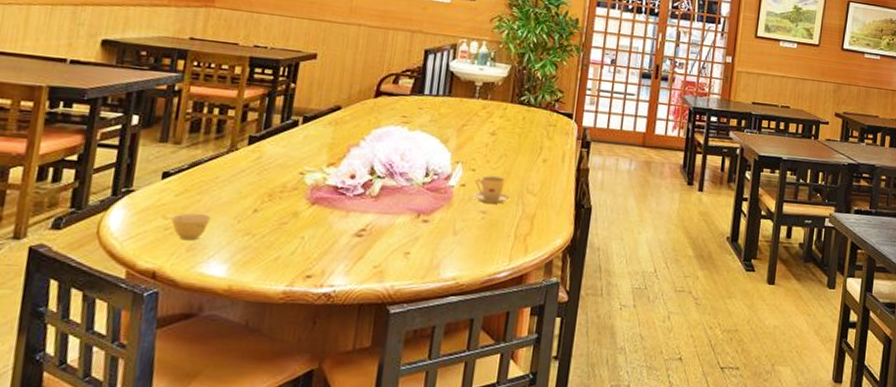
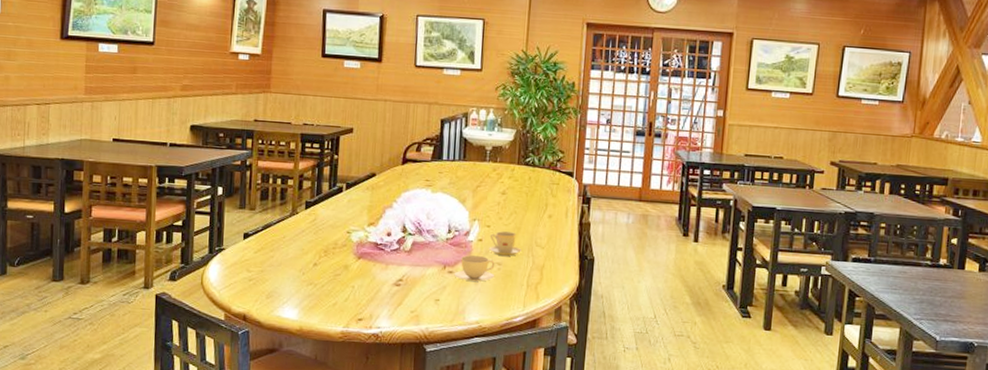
teacup: present [170,213,211,241] -> none [252,267,283,289]
teacup: none [429,202,479,232] -> present [454,255,495,282]

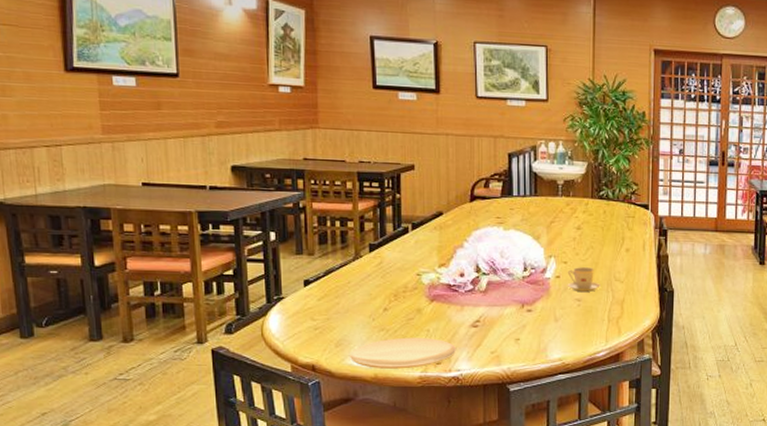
plate: none [279,292,379,324] -> present [350,337,457,369]
teacup: present [454,255,495,282] -> none [533,293,574,319]

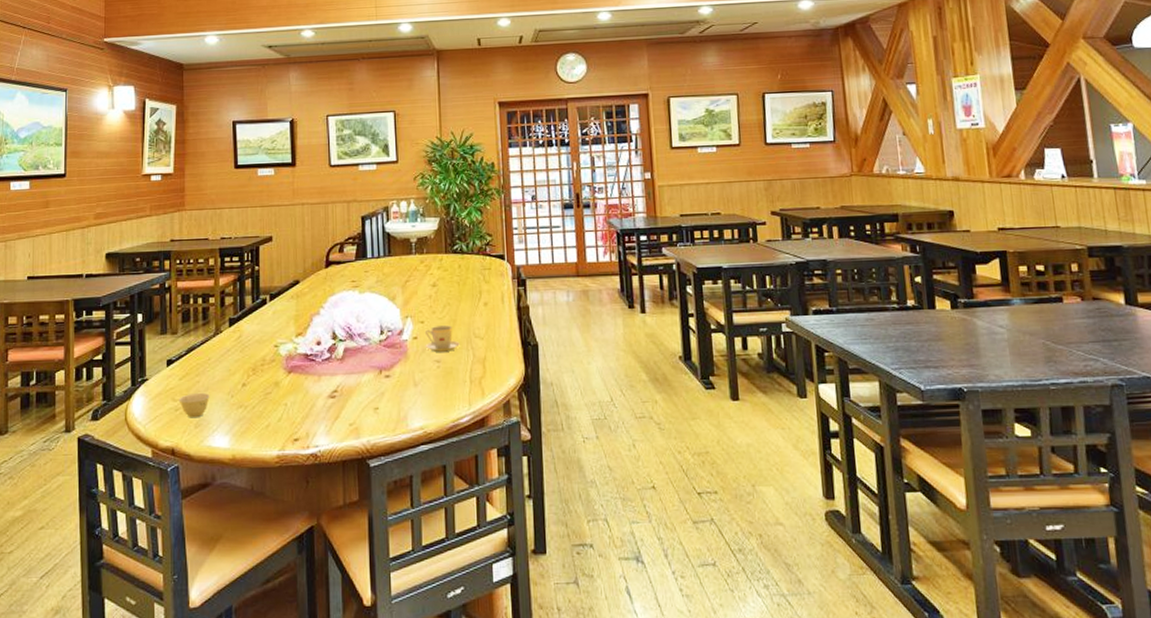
teacup: none [318,314,350,338] -> present [178,393,210,418]
plate: present [350,337,457,369] -> none [209,412,315,449]

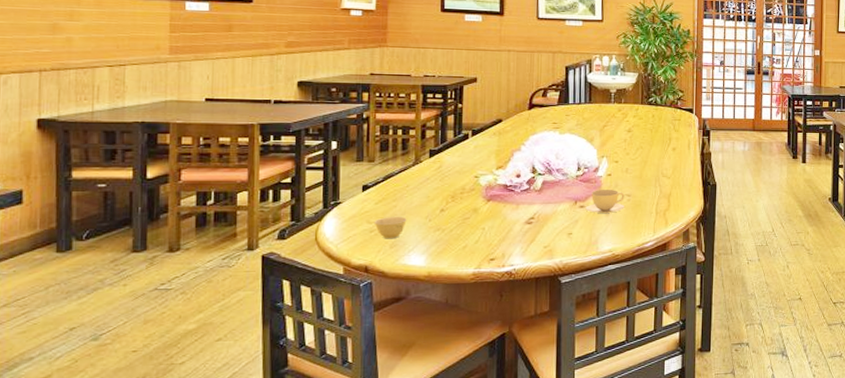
teacup: none [391,355,434,383] -> present [585,190,625,213]
teacup: present [424,325,460,352] -> none [618,166,649,187]

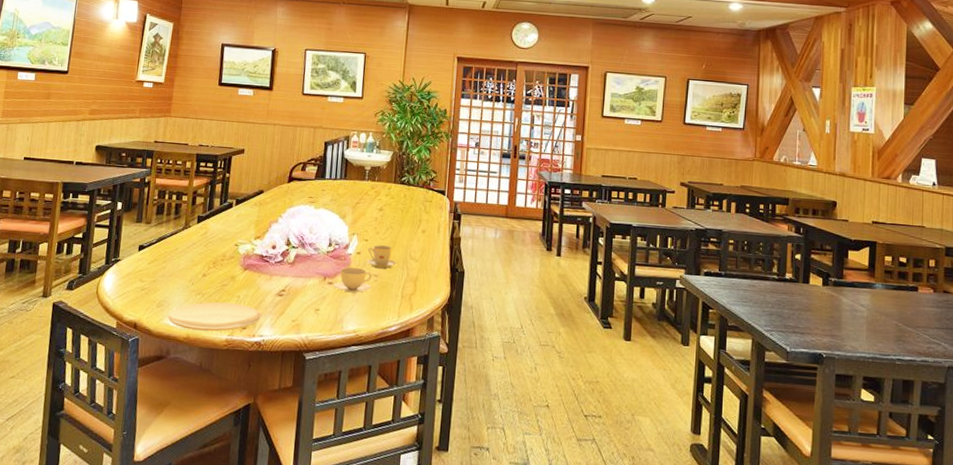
teacup: present [374,217,407,239] -> none [145,277,173,299]
plate: none [404,235,511,267] -> present [168,301,262,332]
teacup: none [618,166,649,187] -> present [366,245,397,268]

